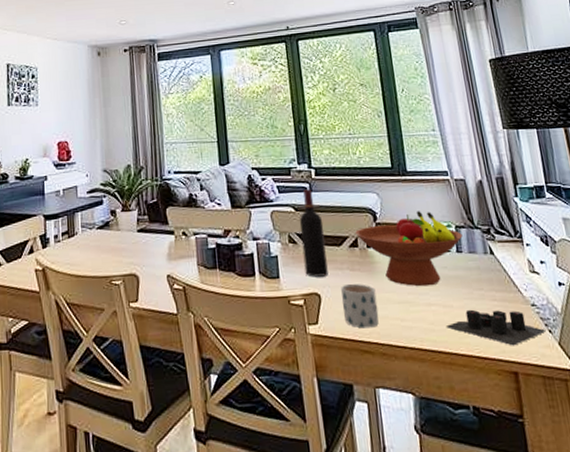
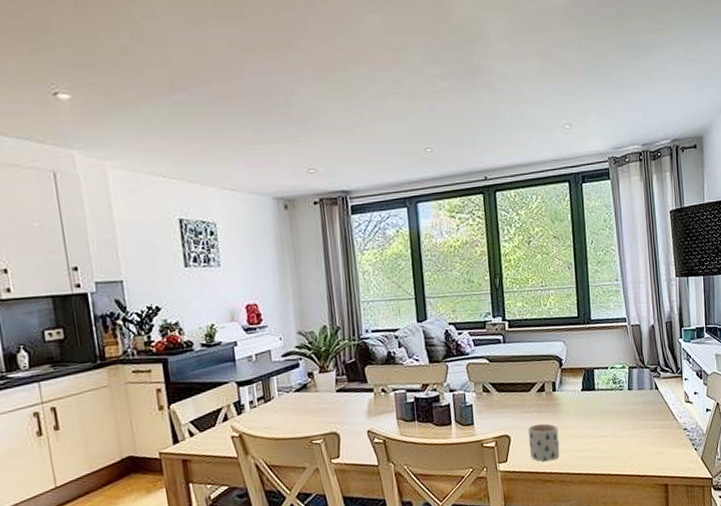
wine bottle: present [299,189,328,277] -> none [492,340,518,421]
fruit bowl: present [355,211,463,287] -> none [543,355,634,422]
candle: present [447,309,547,346] -> none [615,435,693,464]

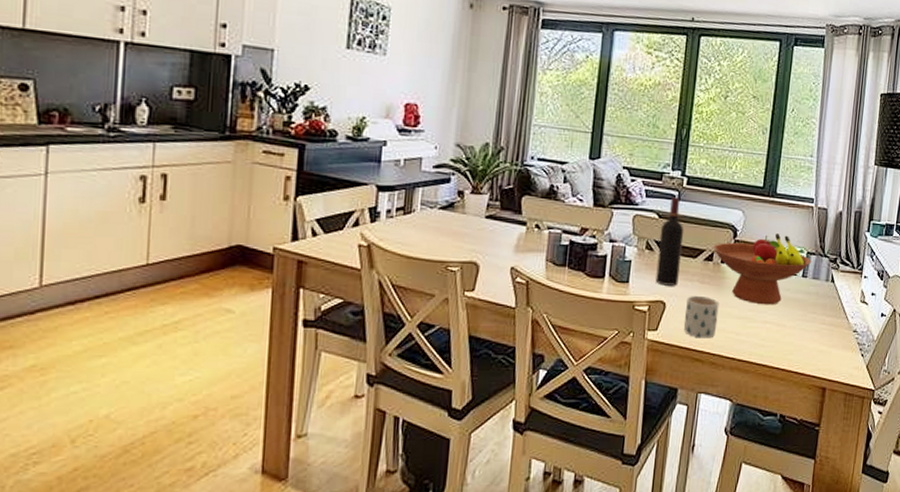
wine bottle: none [492,340,518,421] -> present [655,197,684,286]
fruit bowl: none [543,355,634,422] -> present [713,233,811,305]

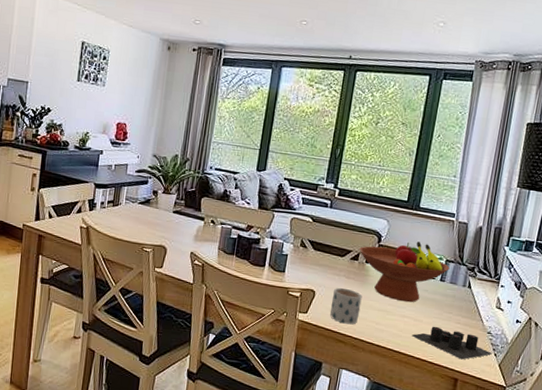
wine bottle: present [655,197,684,286] -> none [307,205,334,279]
candle: none [776,330,860,365] -> present [412,326,493,360]

